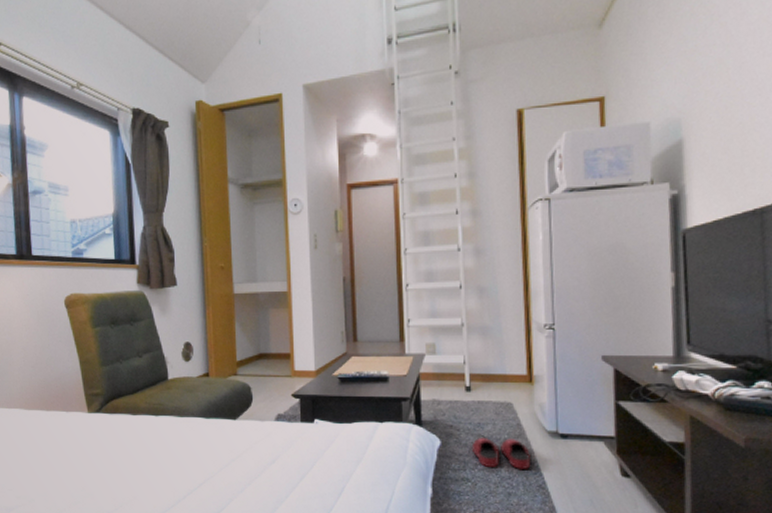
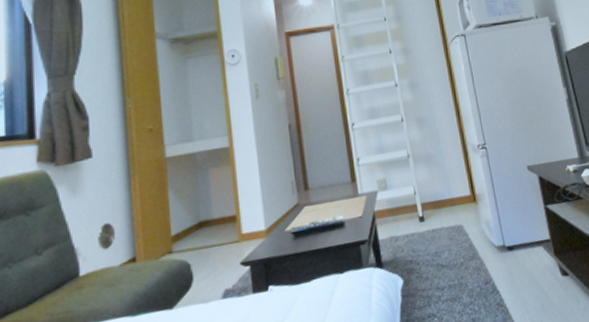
slippers: present [471,438,530,470] -> none [432,260,487,297]

